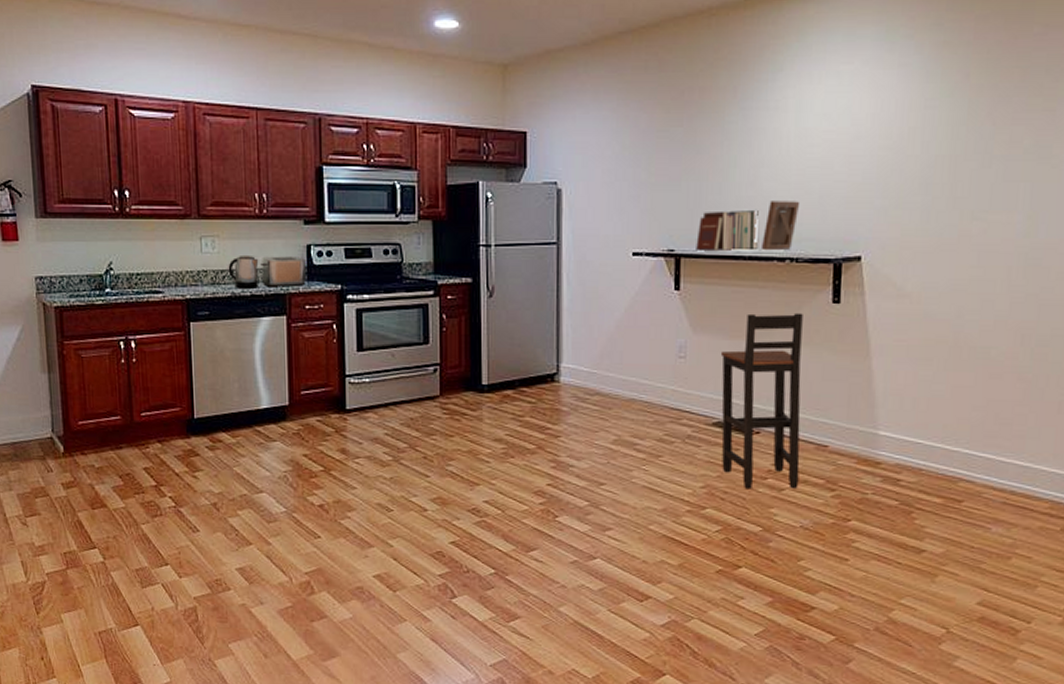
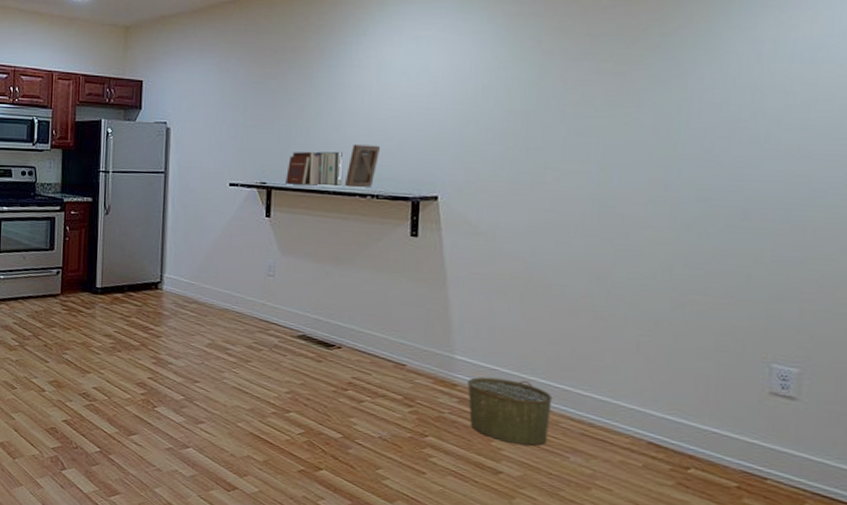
bar stool: present [720,312,803,489] -> none [305,241,383,401]
basket: none [891,451,976,521] -> present [467,377,553,447]

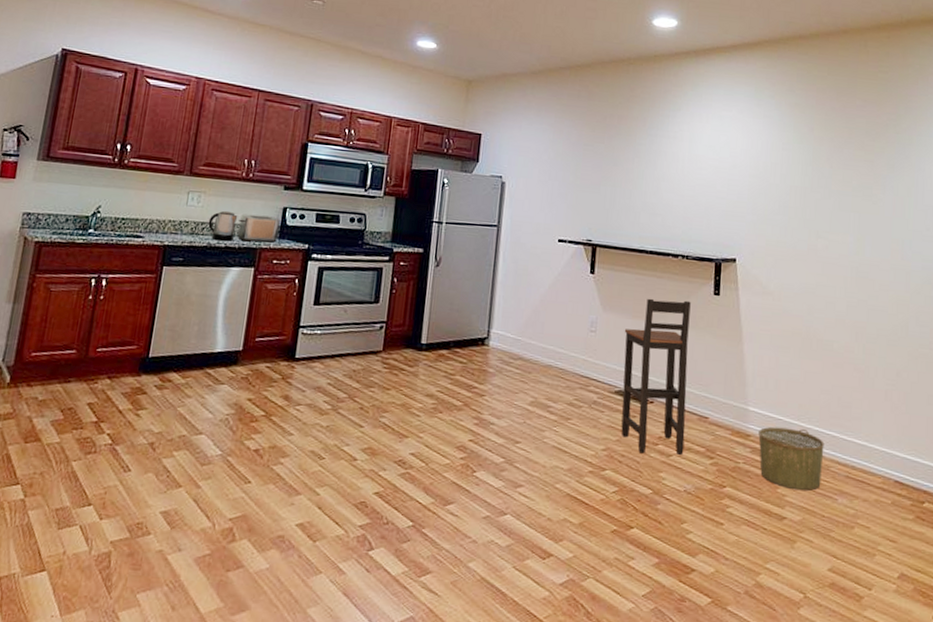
books: present [285,151,343,187] -> none [609,212,659,247]
bar stool: none [305,241,383,401] -> present [621,298,691,455]
picture frame: present [345,144,381,188] -> none [661,208,691,249]

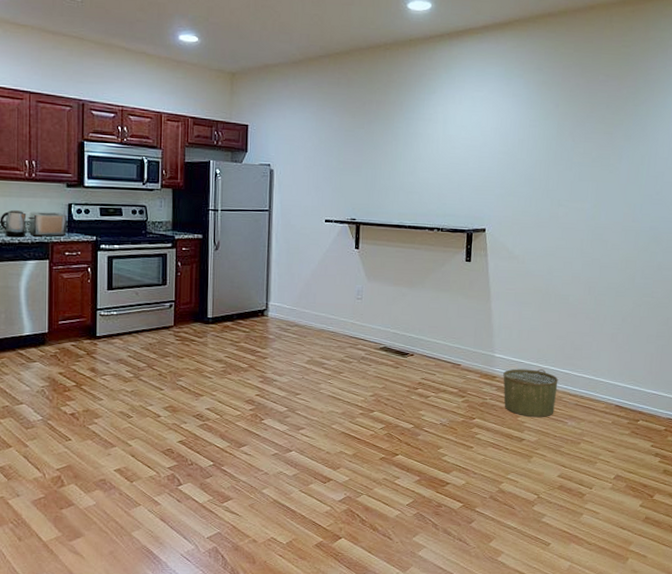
bar stool: present [621,298,691,455] -> none [386,267,445,397]

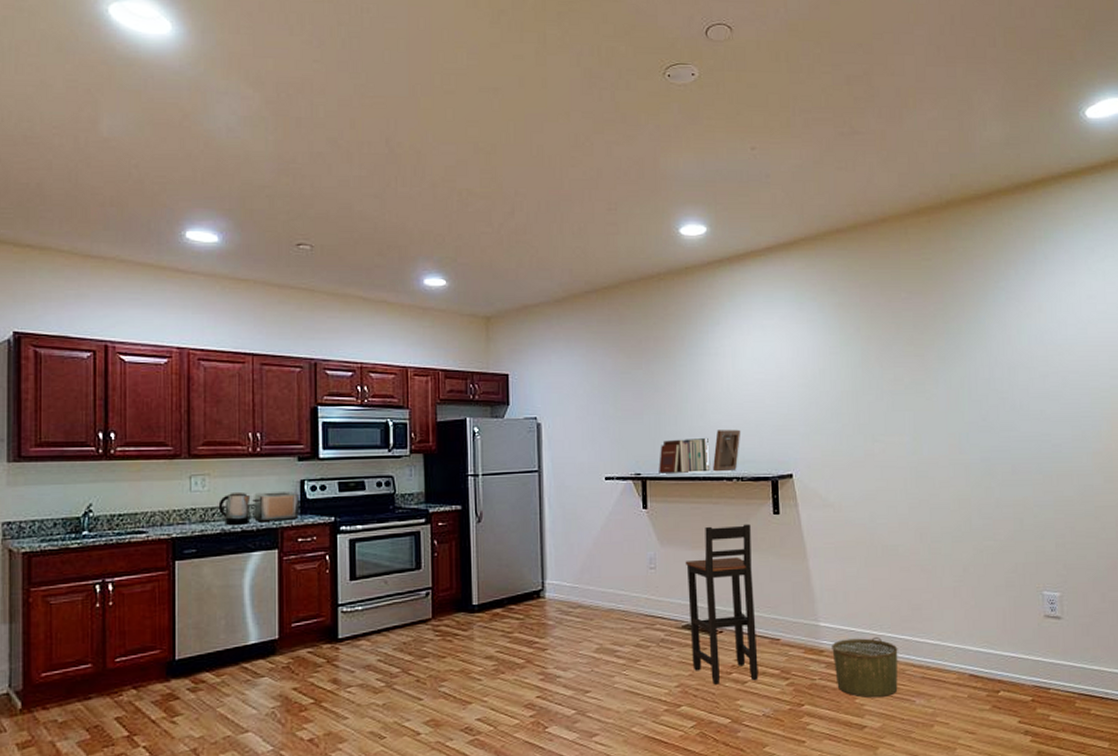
books: none [371,191,416,222] -> present [659,438,710,475]
bar stool: none [386,267,445,397] -> present [685,523,758,685]
picture frame: none [418,186,445,223] -> present [713,429,741,472]

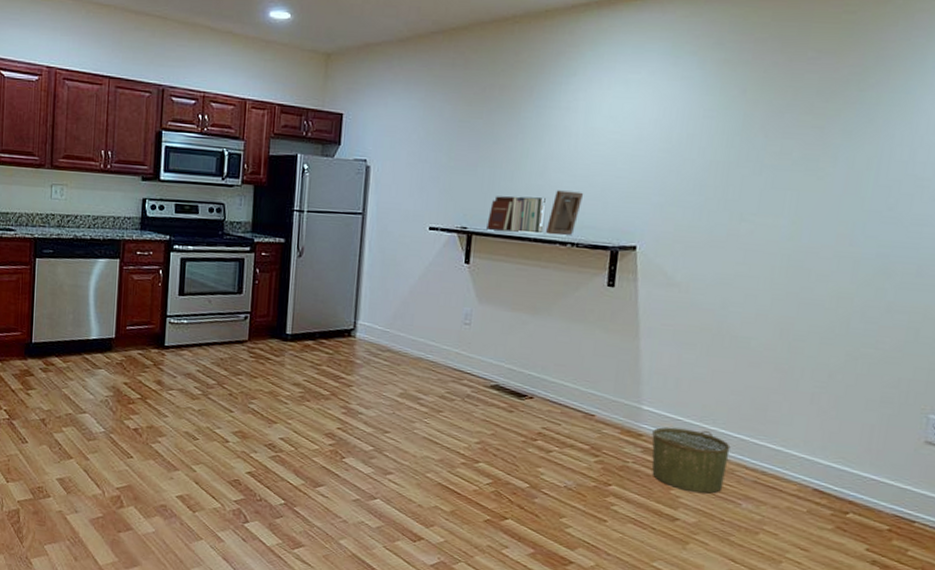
kettle: present [218,491,251,525] -> none [72,203,100,233]
toaster: present [252,492,299,524] -> none [101,206,140,235]
bar stool: present [685,523,758,685] -> none [496,289,580,451]

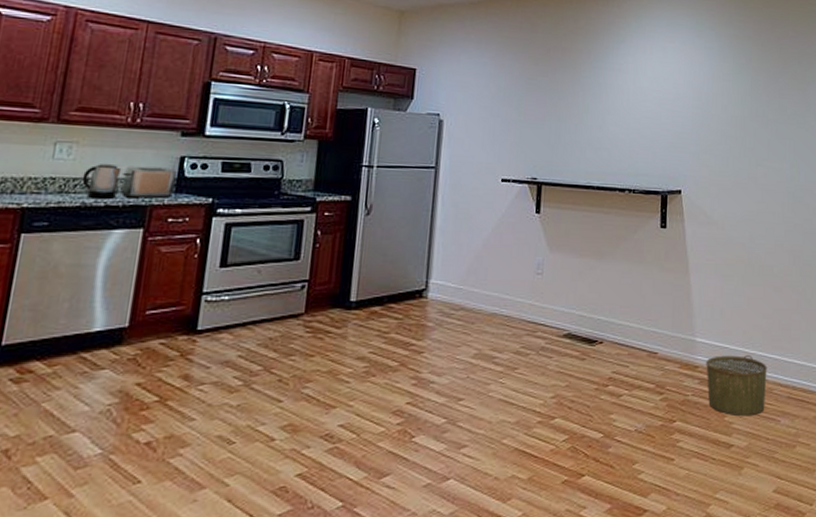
kettle: none [72,203,100,233] -> present [82,163,122,199]
toaster: none [101,206,140,235] -> present [121,166,177,200]
books: present [486,196,546,234] -> none [555,147,605,182]
picture frame: present [546,190,584,236] -> none [607,142,637,183]

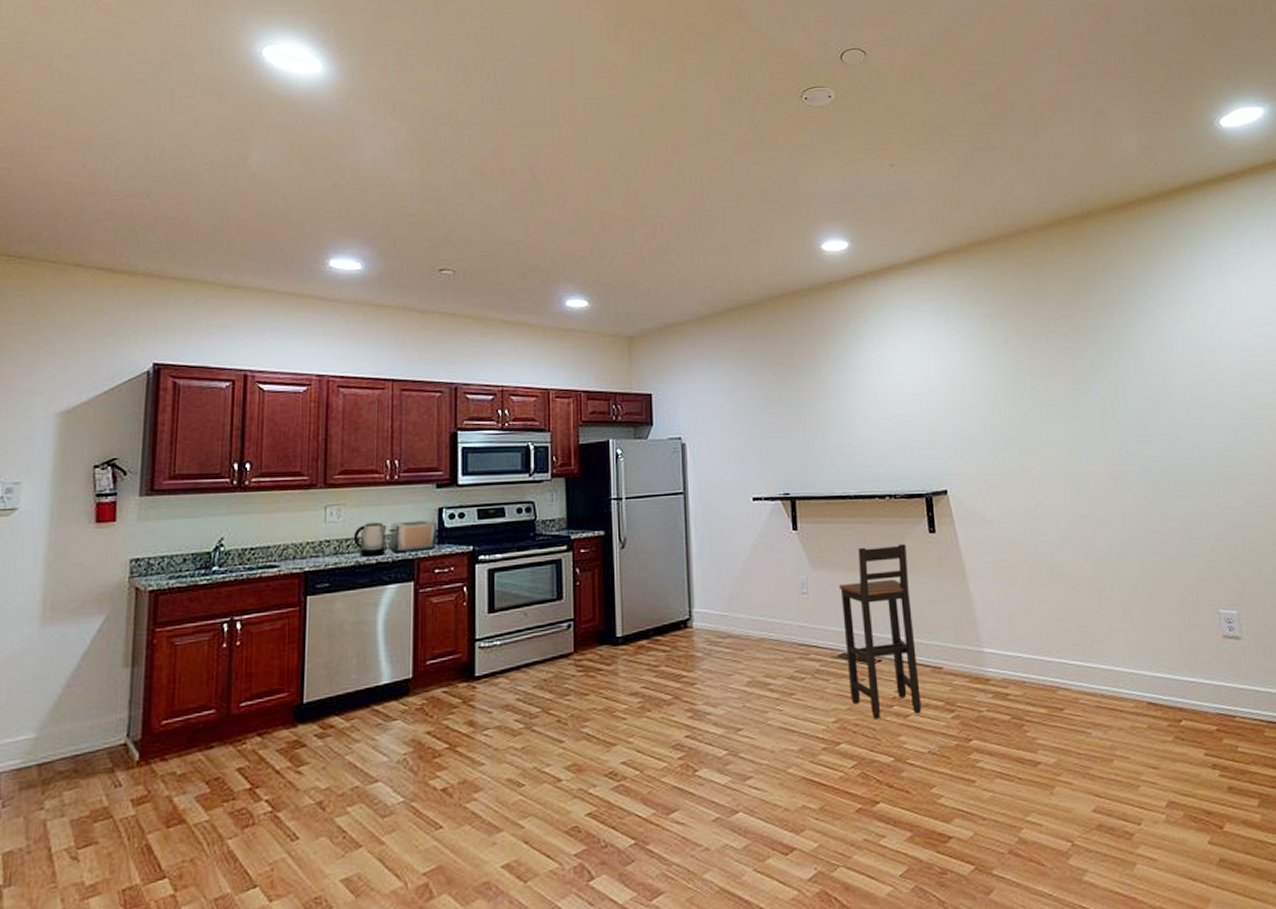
bar stool: none [570,235,638,397] -> present [838,543,922,719]
basket: present [706,355,767,417] -> none [998,663,1072,731]

